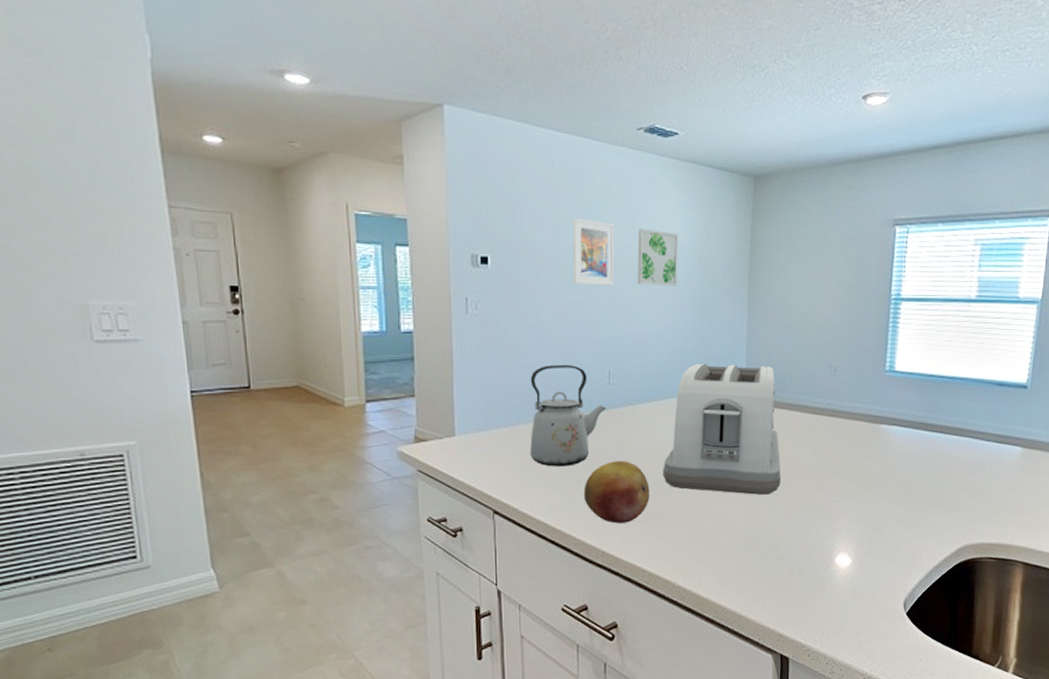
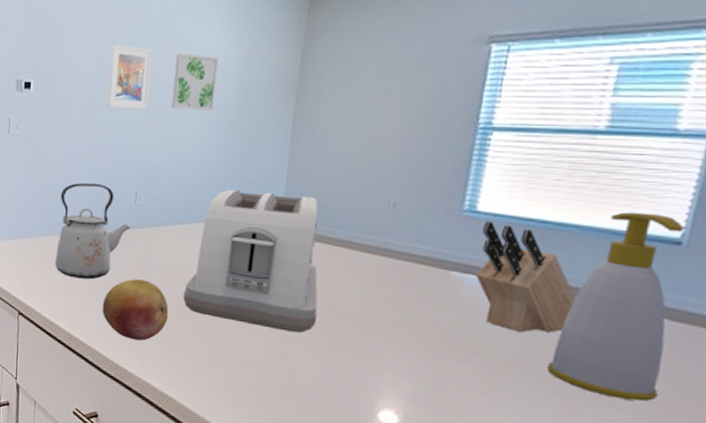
knife block: none [898,378,967,471] -> present [476,220,577,333]
soap bottle: none [952,364,1029,516] -> present [547,212,685,402]

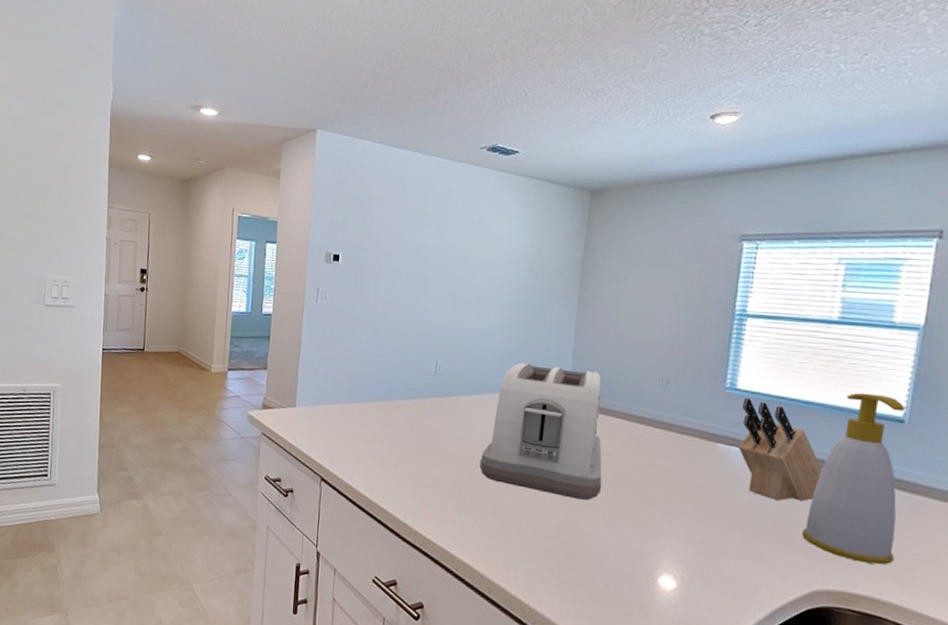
kettle: present [55,182,131,280] -> none [358,352,432,446]
fruit: present [102,279,169,341] -> none [402,446,466,508]
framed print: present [108,45,153,109] -> none [411,225,453,285]
wall art: present [171,53,219,111] -> none [469,235,512,289]

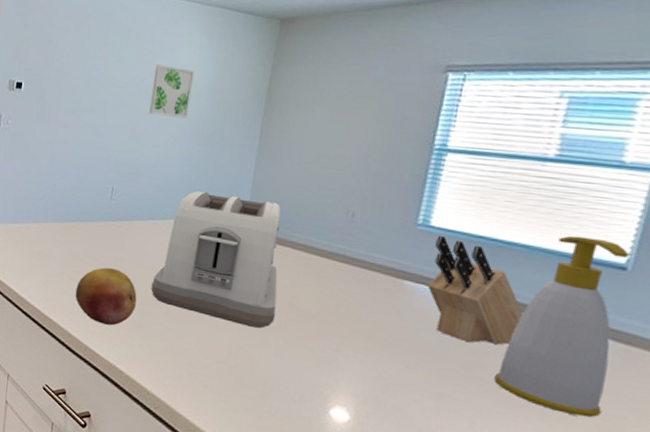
fruit: none [402,446,466,508] -> present [75,267,137,326]
wall art: none [469,235,512,289] -> present [149,64,194,118]

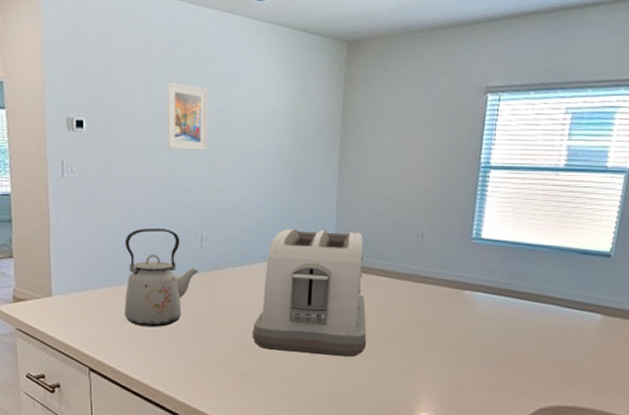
kettle: none [34,176,106,266] -> present [124,227,199,327]
fruit: present [75,267,137,326] -> none [176,322,239,382]
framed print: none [90,54,134,114] -> present [166,82,208,151]
wall art: present [149,64,194,118] -> none [230,93,271,152]
knife block: present [428,235,524,345] -> none [482,246,549,337]
soap bottle: present [494,235,630,418] -> none [531,233,613,380]

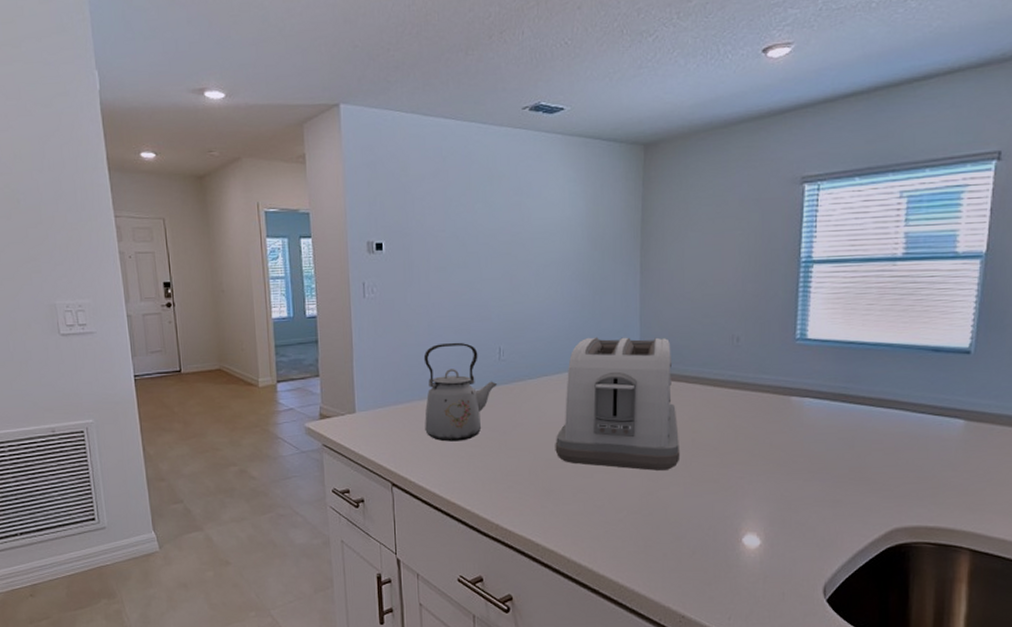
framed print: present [166,82,208,151] -> none [461,200,503,265]

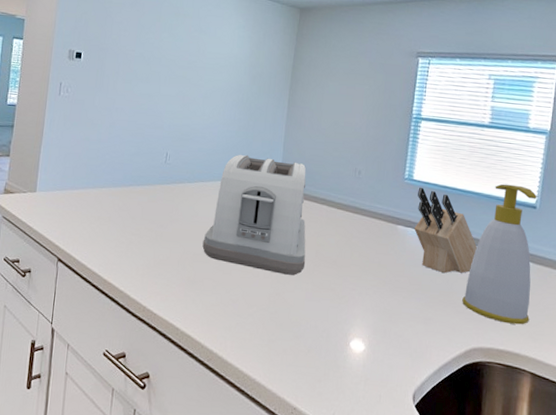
kettle: present [423,342,498,442] -> none [94,142,162,229]
knife block: none [812,346,895,447] -> present [414,187,478,274]
soap bottle: none [878,327,972,496] -> present [462,183,538,325]

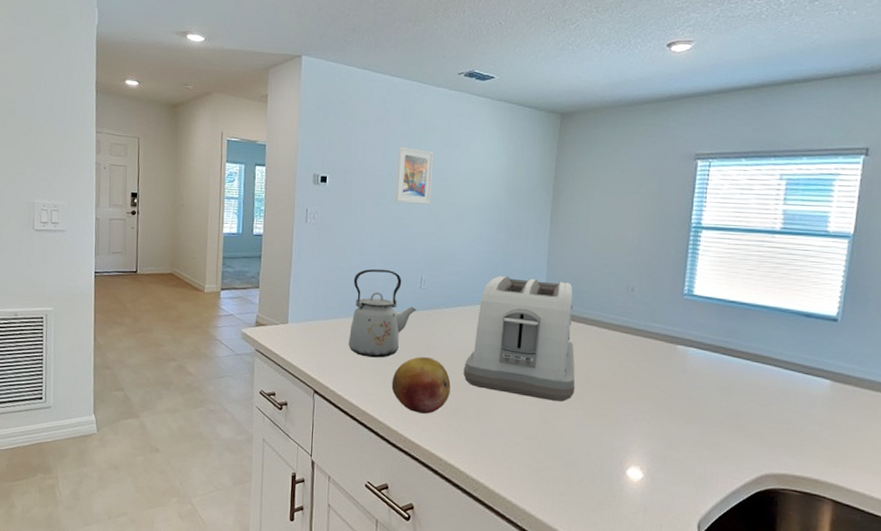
kettle: none [94,142,162,229] -> present [348,269,417,358]
fruit: none [133,229,190,284] -> present [391,357,451,414]
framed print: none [146,29,184,84] -> present [396,147,434,204]
knife block: present [414,187,478,274] -> none [696,302,769,395]
soap bottle: present [462,183,538,325] -> none [752,295,839,449]

